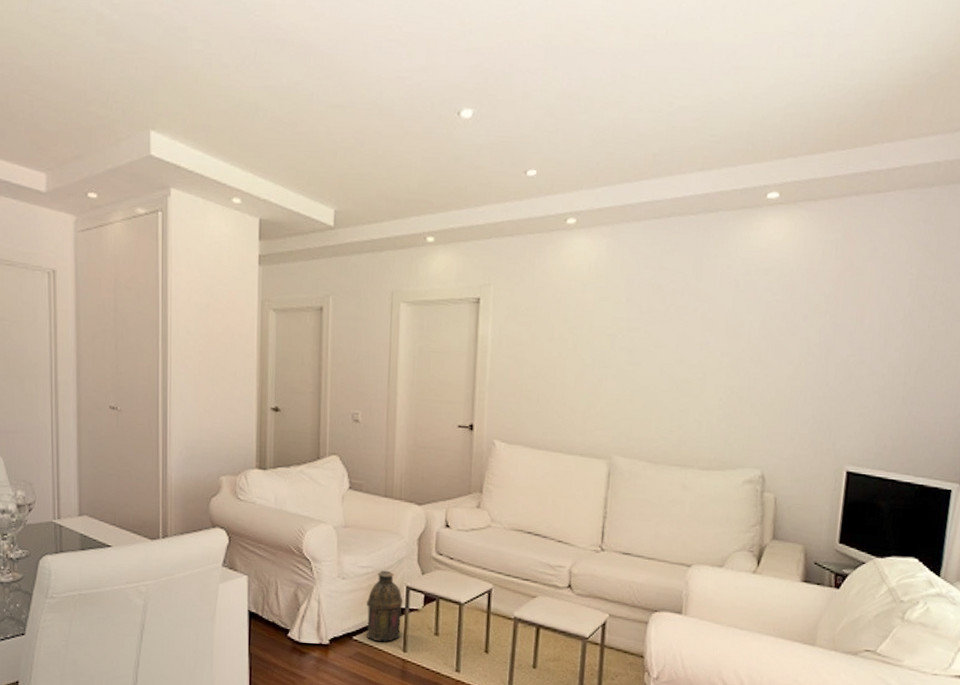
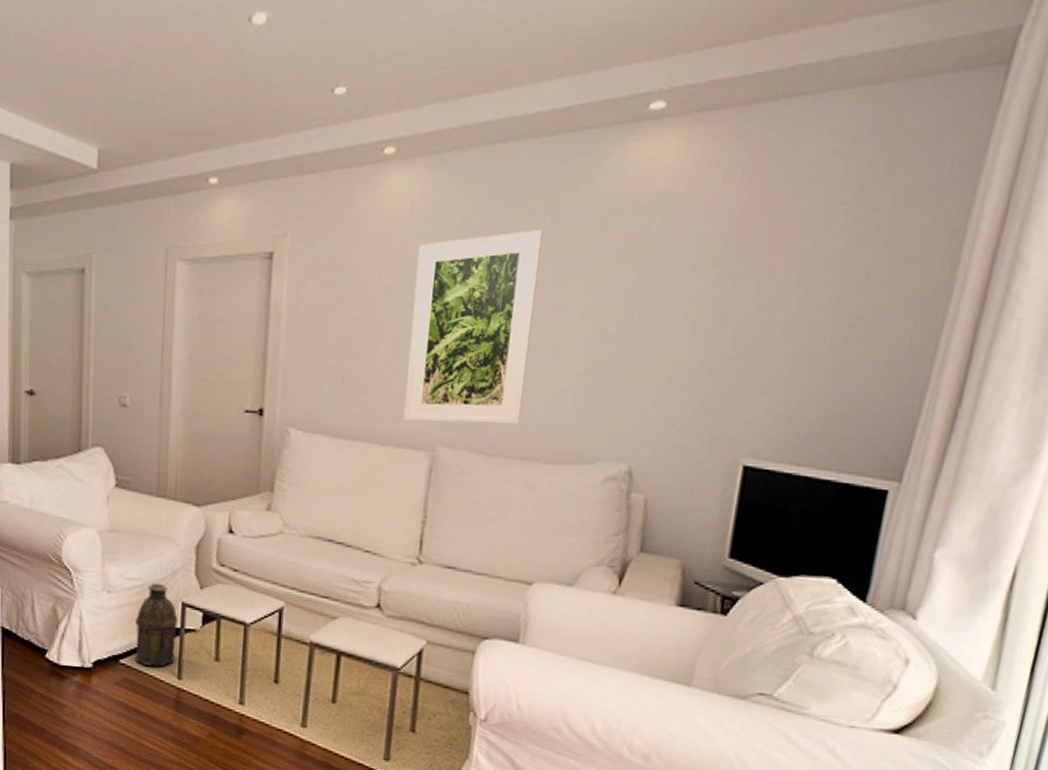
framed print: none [587,286,691,439] -> present [404,230,543,425]

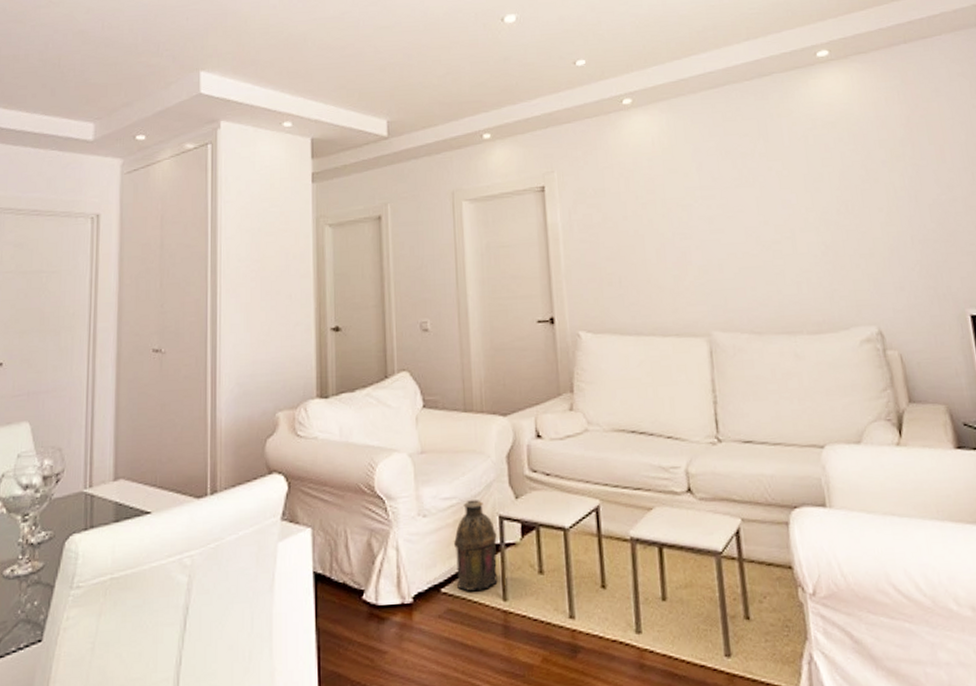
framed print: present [404,230,543,425] -> none [664,148,779,314]

